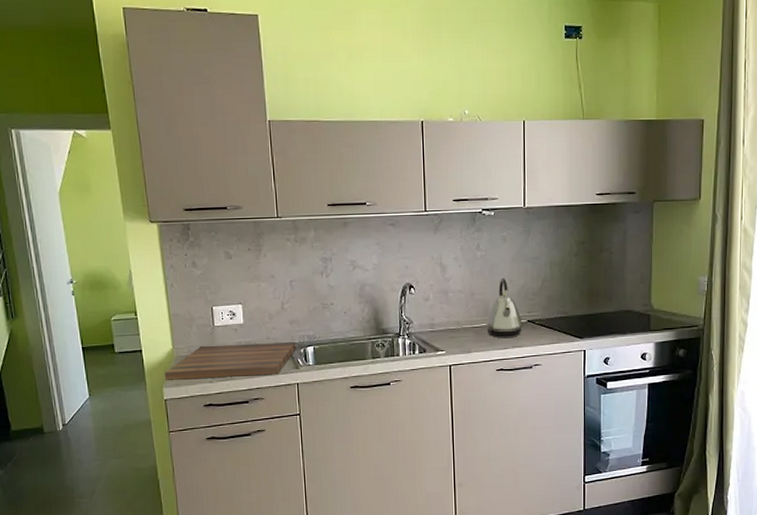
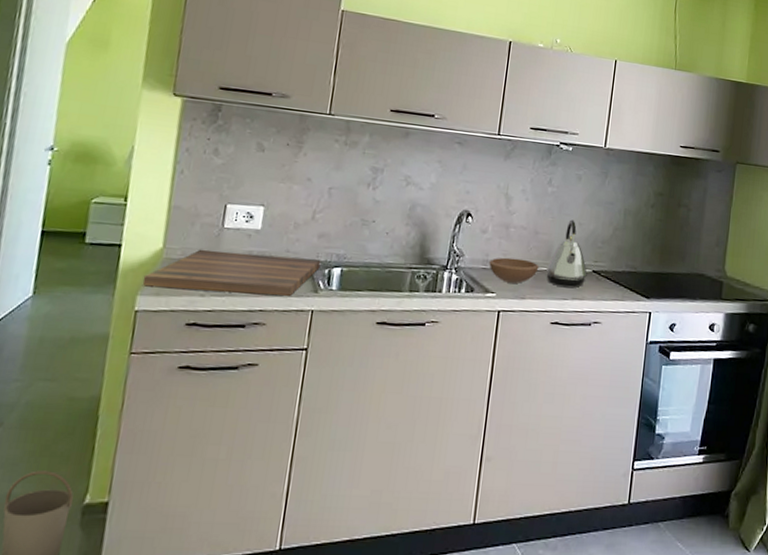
bowl: none [435,319,479,340] -> present [489,257,539,284]

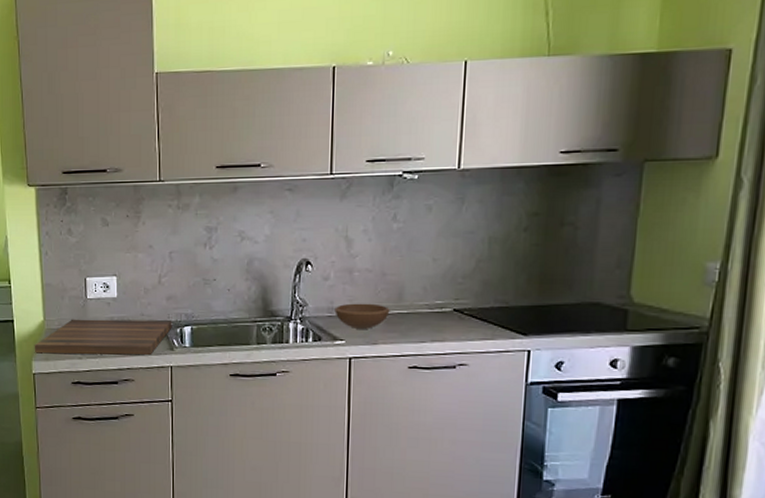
kettle: present [545,219,587,289] -> none [397,256,447,330]

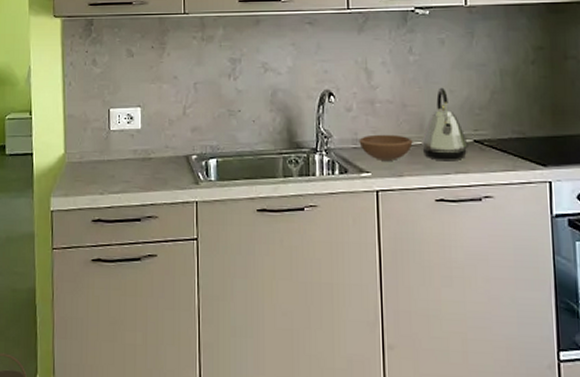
cutting board: present [34,319,172,356] -> none [53,152,197,190]
kettle: none [397,256,447,330] -> present [420,87,468,162]

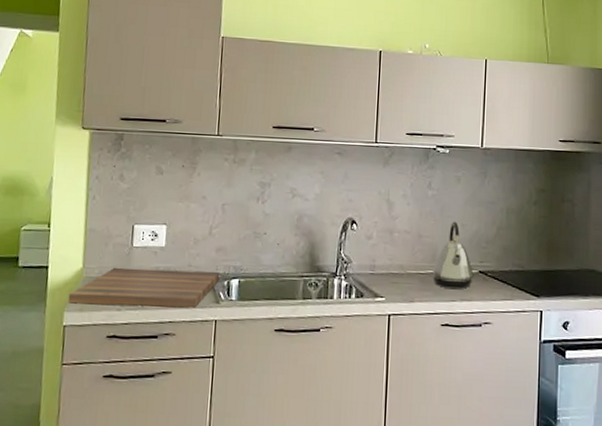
cutting board: none [53,152,197,190] -> present [67,268,220,308]
bowl: present [359,134,413,161] -> none [376,262,425,287]

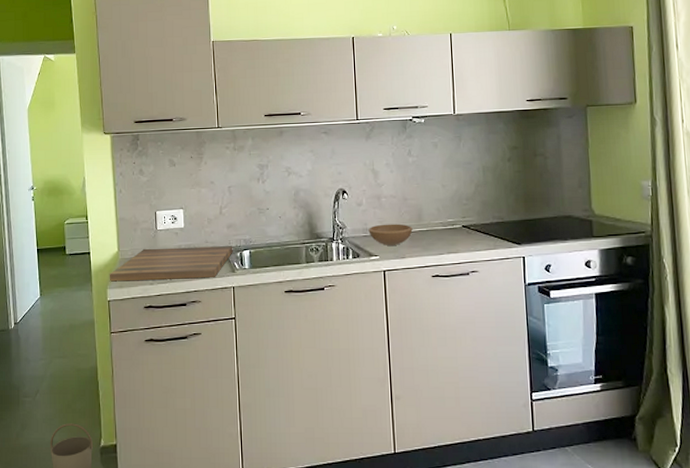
bowl: none [376,262,425,287] -> present [368,223,413,246]
kettle: present [432,221,474,290] -> none [419,183,458,244]

